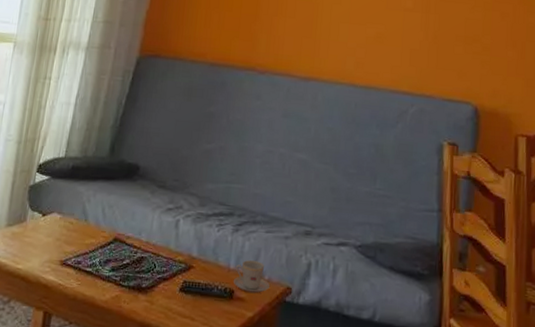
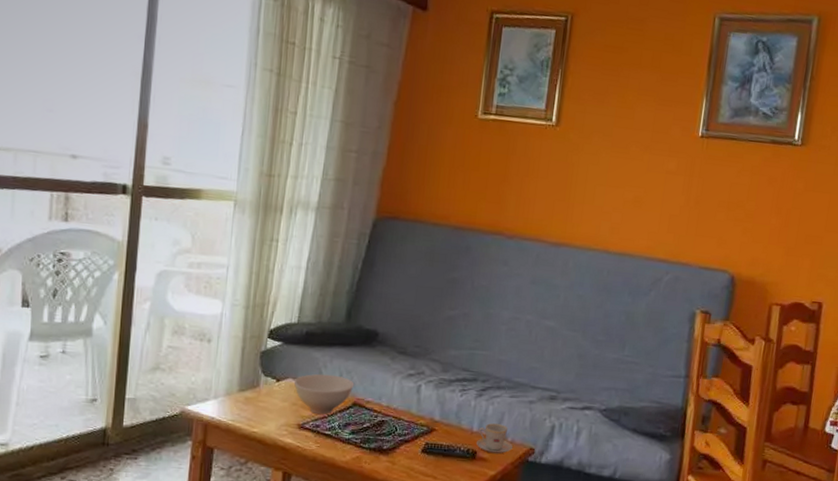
bowl: none [58,208,116,251] -> present [293,373,355,415]

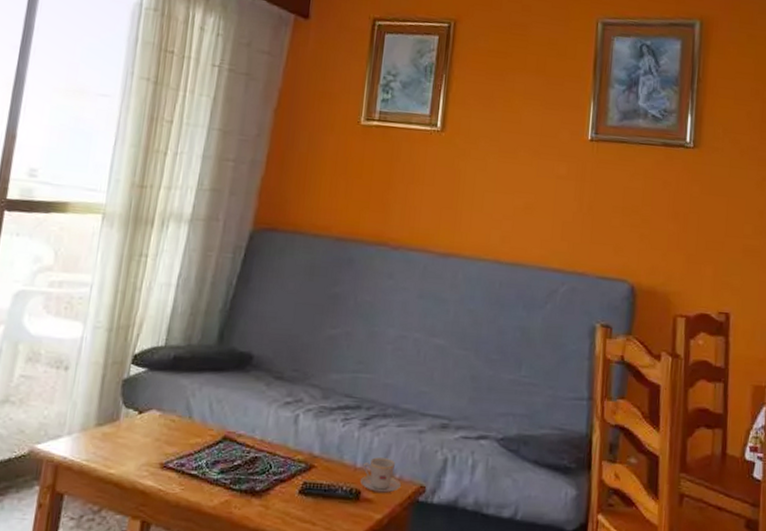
bowl: present [293,373,355,415] -> none [157,403,225,452]

